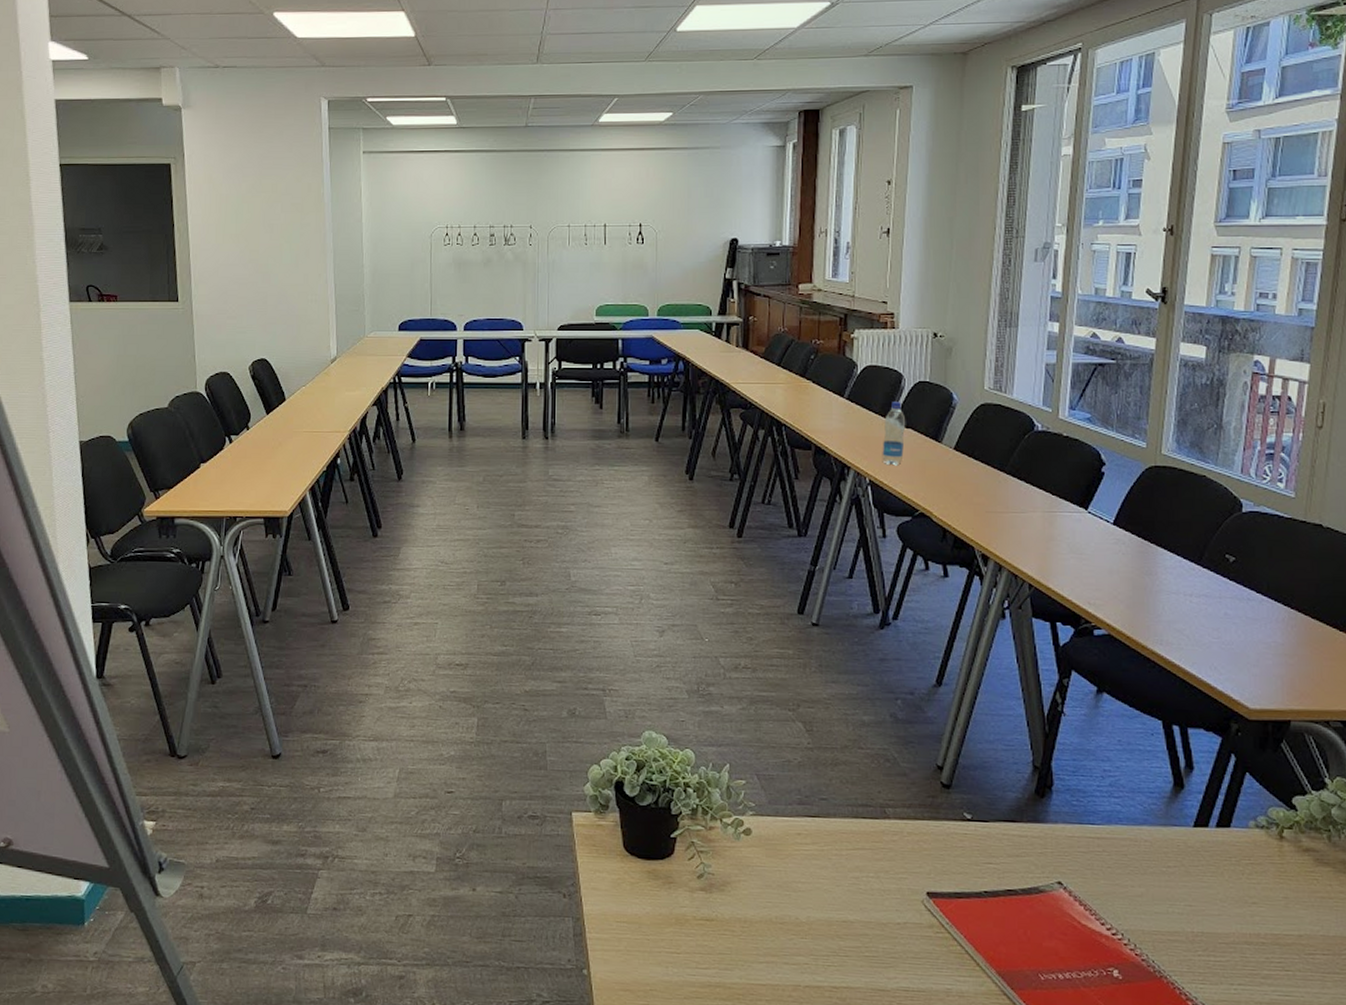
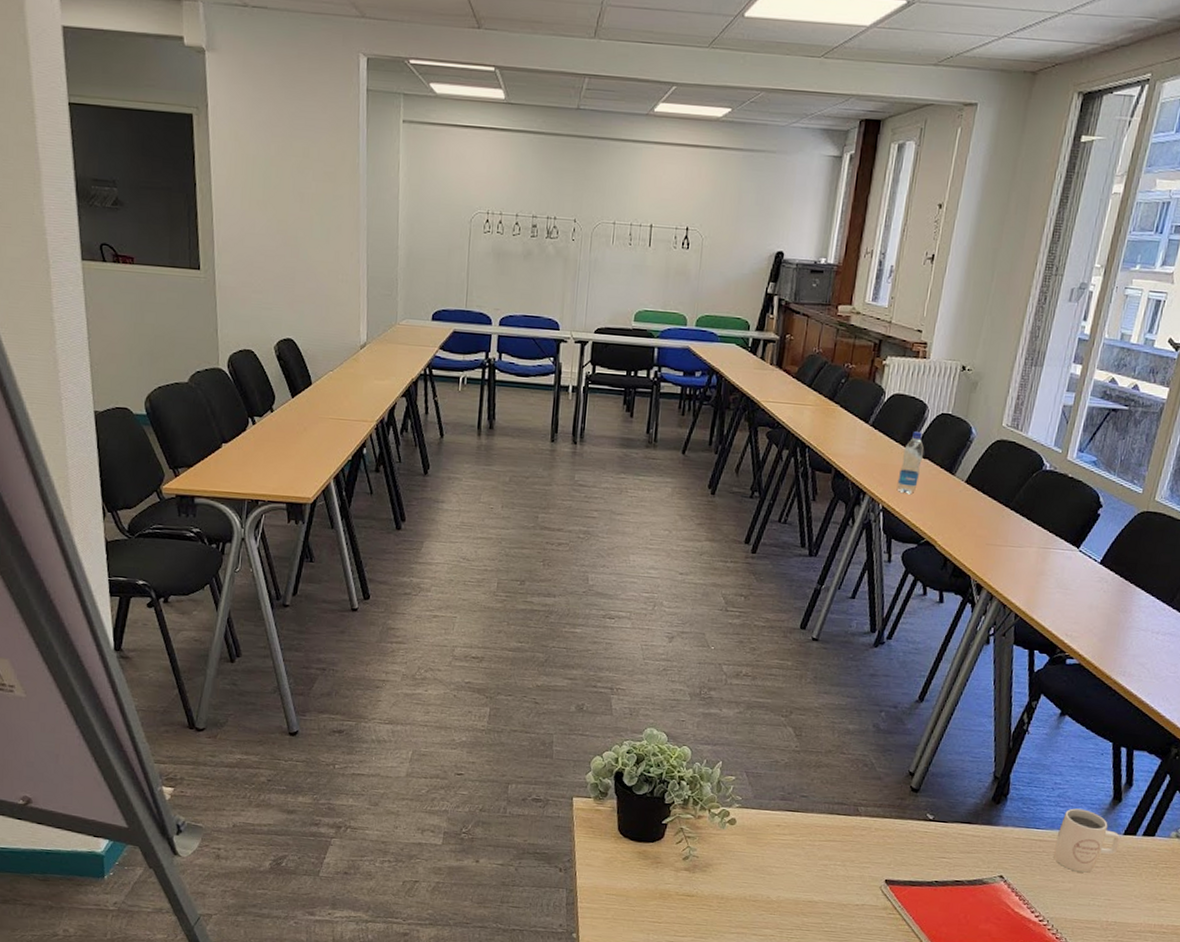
mug: none [1116,798,1191,874] -> present [1054,808,1121,873]

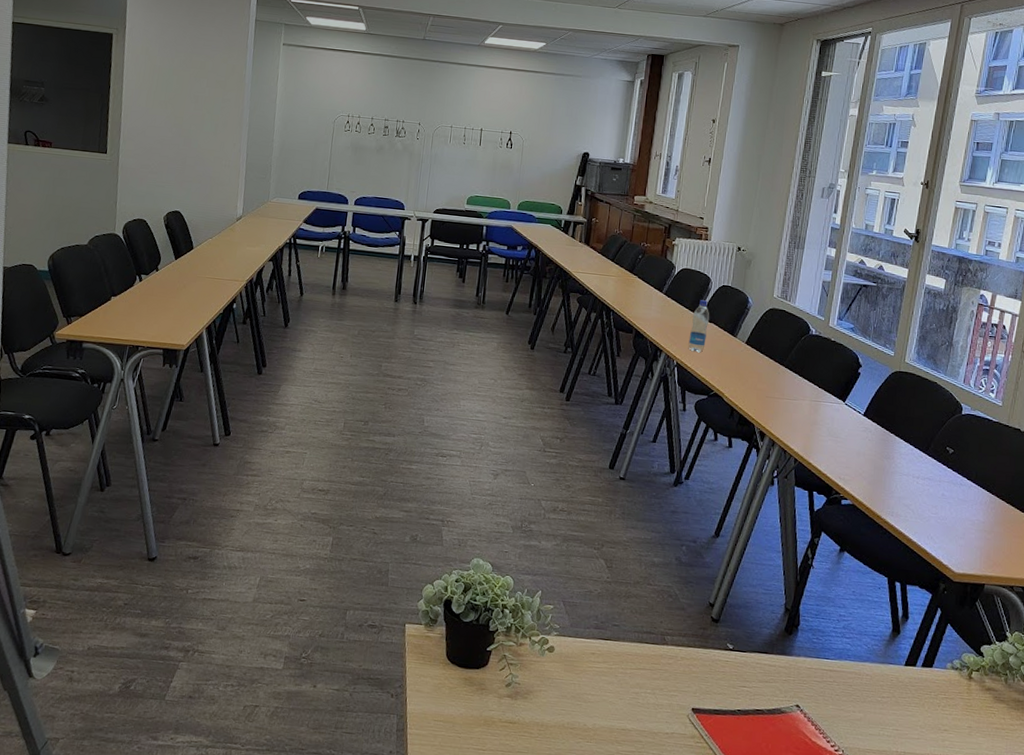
mug: present [1054,808,1121,873] -> none [844,639,903,703]

